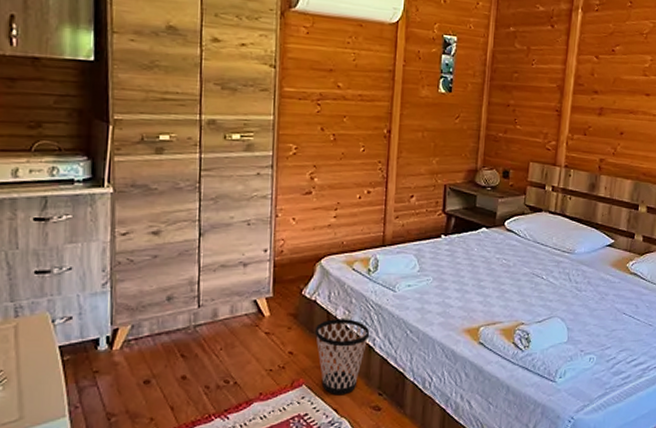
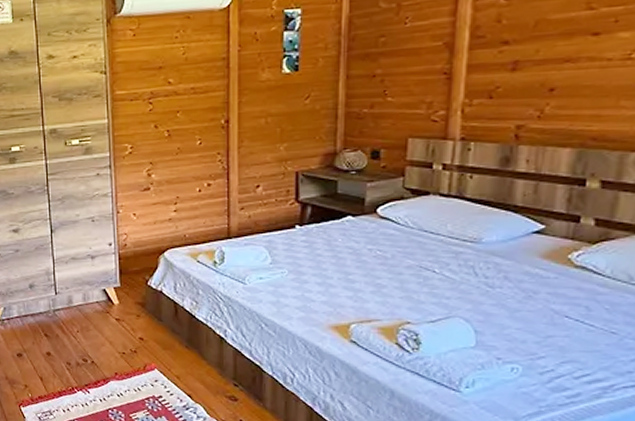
wastebasket: present [314,318,370,396] -> none [163,308,220,382]

